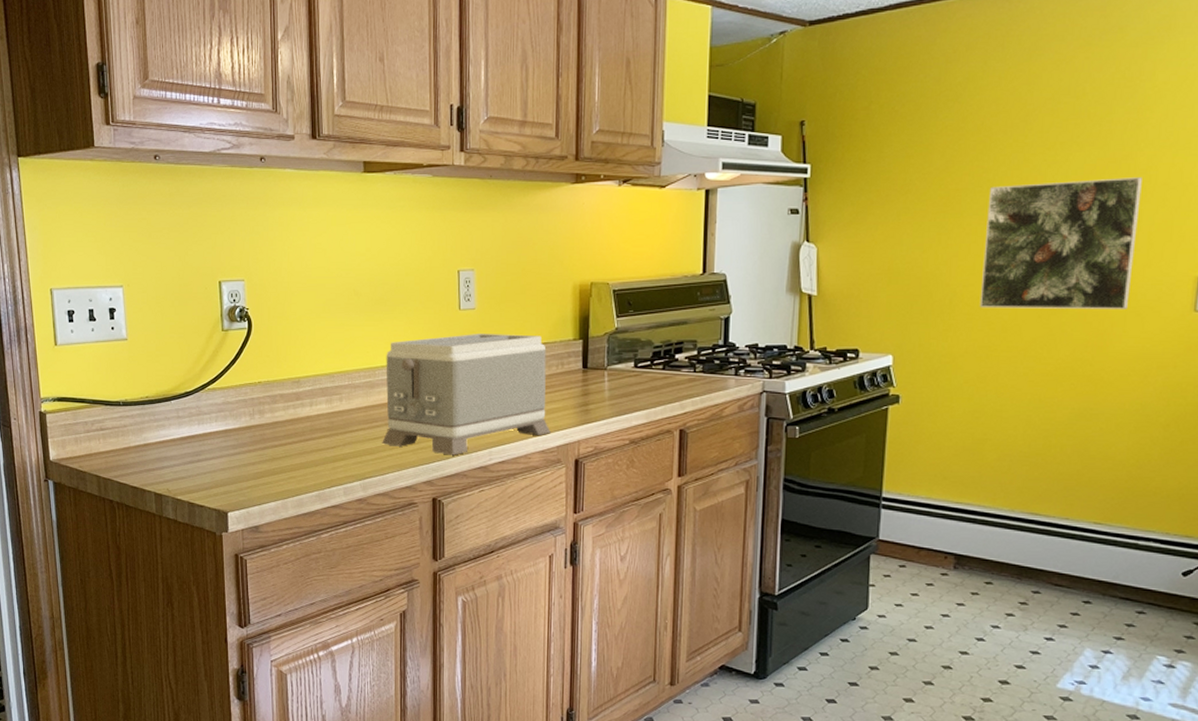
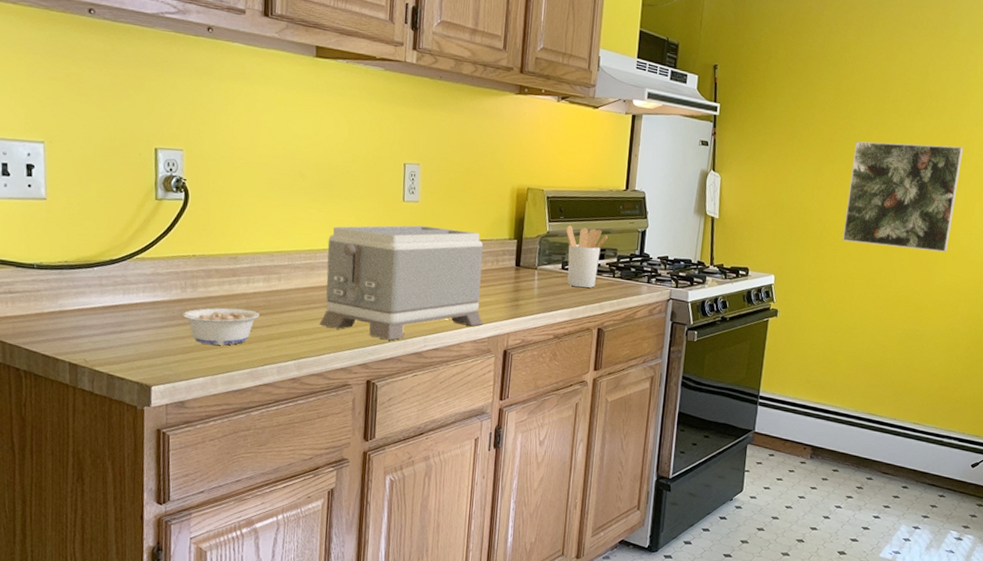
legume: none [236,431,324,469] -> present [165,307,260,345]
utensil holder: none [637,318,685,386] -> present [566,225,608,288]

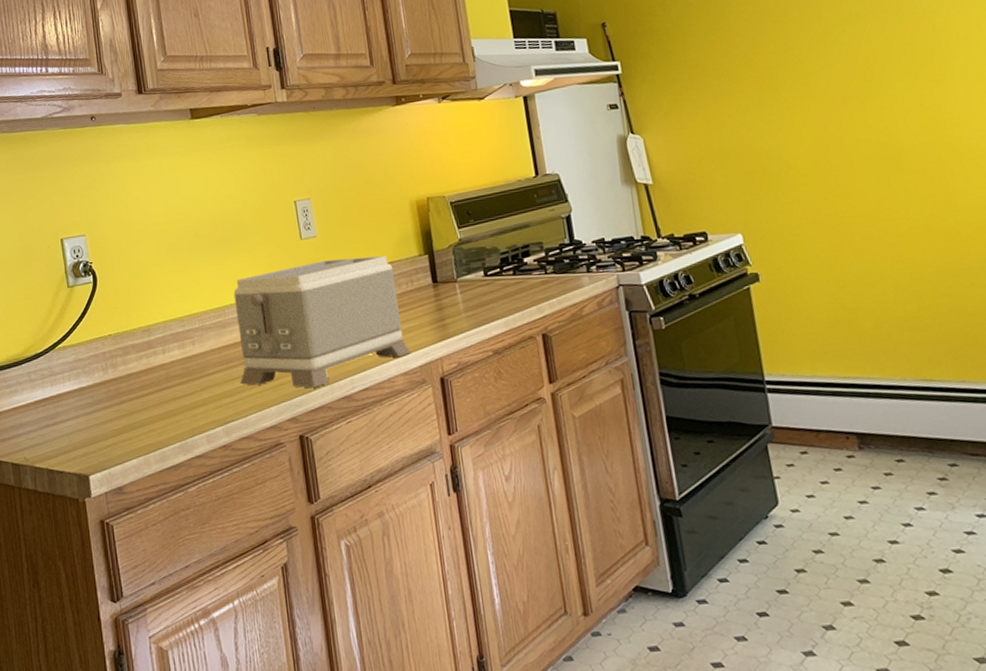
legume: present [165,307,260,345] -> none [91,380,180,424]
utensil holder: present [566,225,608,288] -> none [479,224,528,293]
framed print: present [842,141,963,252] -> none [798,36,964,178]

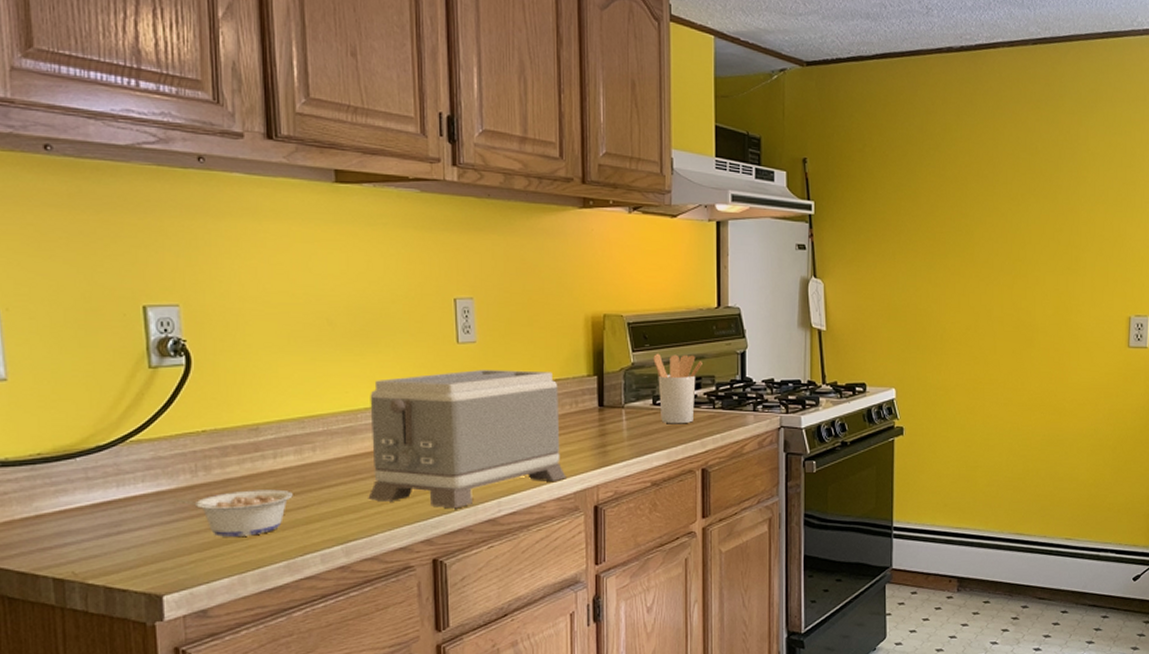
legume: none [91,380,180,424] -> present [172,489,293,537]
utensil holder: none [479,224,528,293] -> present [653,353,702,424]

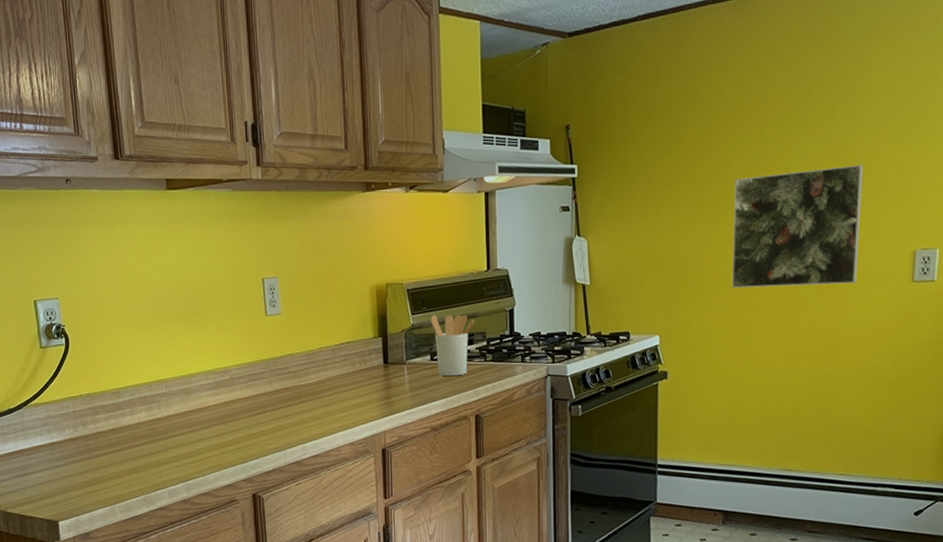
legume: present [172,489,293,537] -> none [61,439,146,477]
toaster: present [368,370,566,509] -> none [199,335,358,453]
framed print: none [965,228,1084,345] -> present [731,165,863,289]

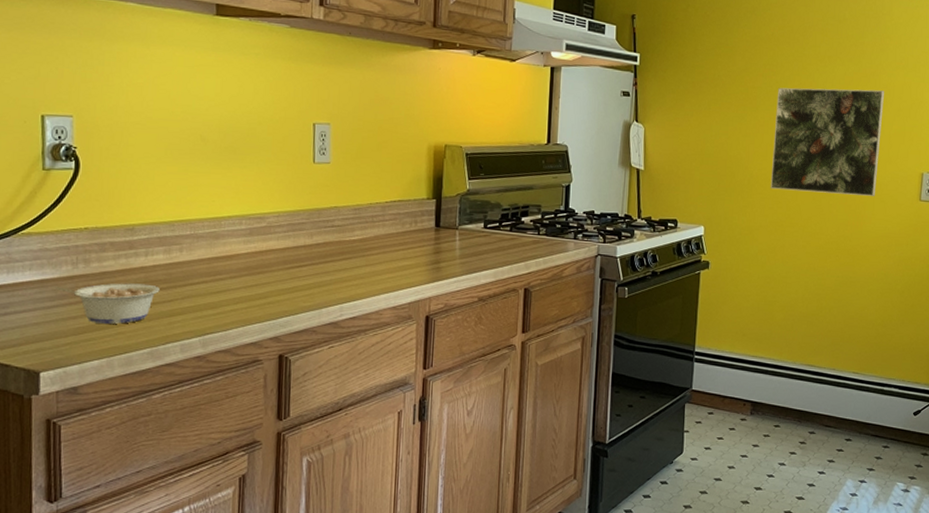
legume: none [61,439,146,477] -> present [54,283,160,324]
utensil holder: present [430,314,474,377] -> none [487,182,531,247]

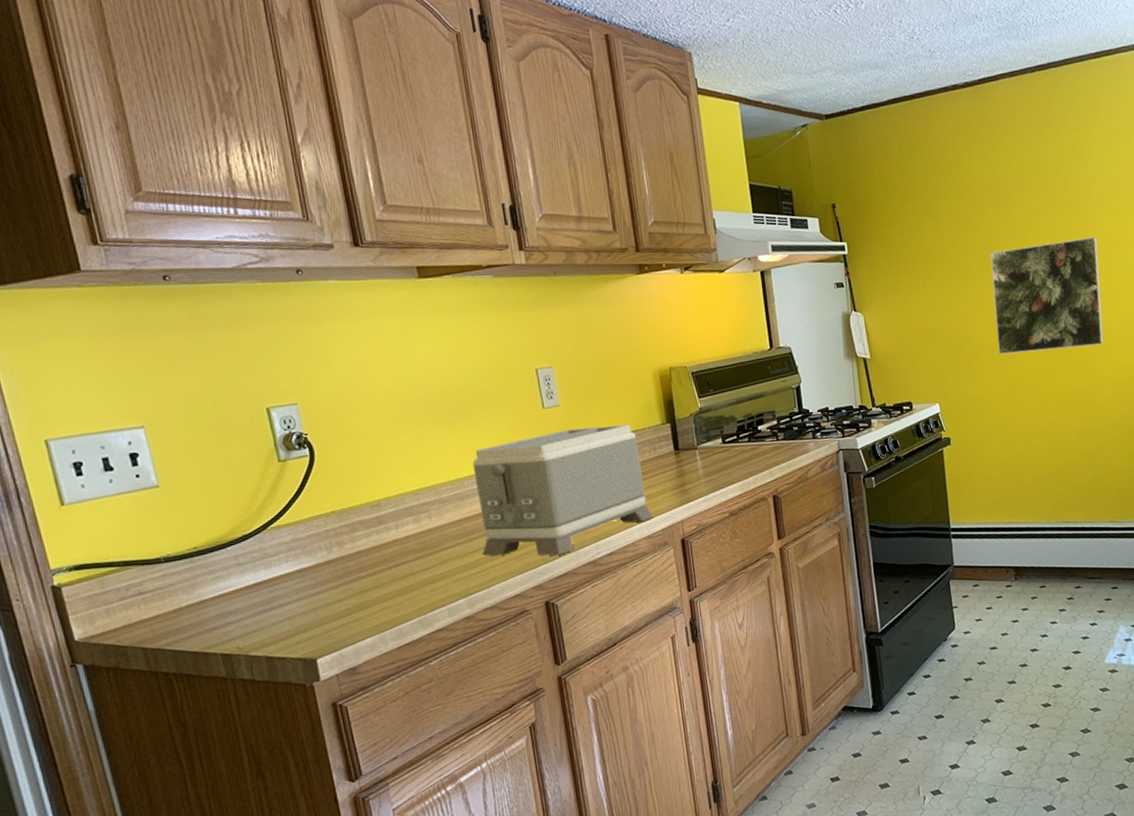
legume: present [54,283,160,324] -> none [314,555,417,603]
toaster: none [226,188,403,311] -> present [472,424,654,556]

